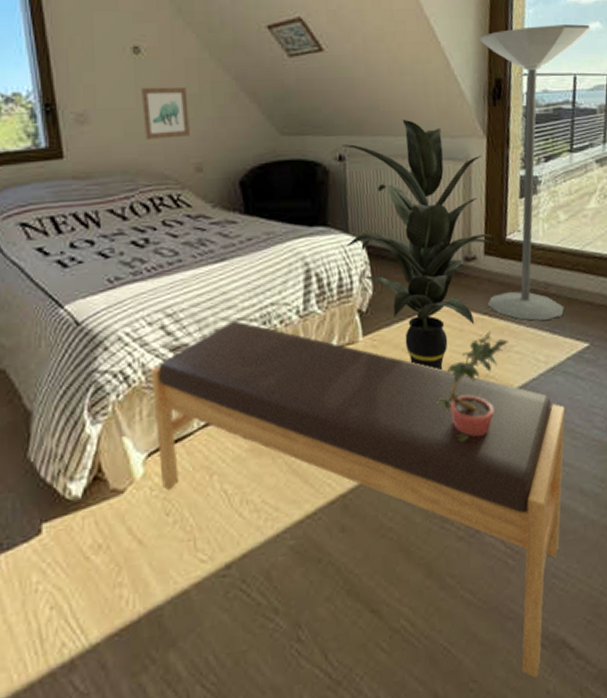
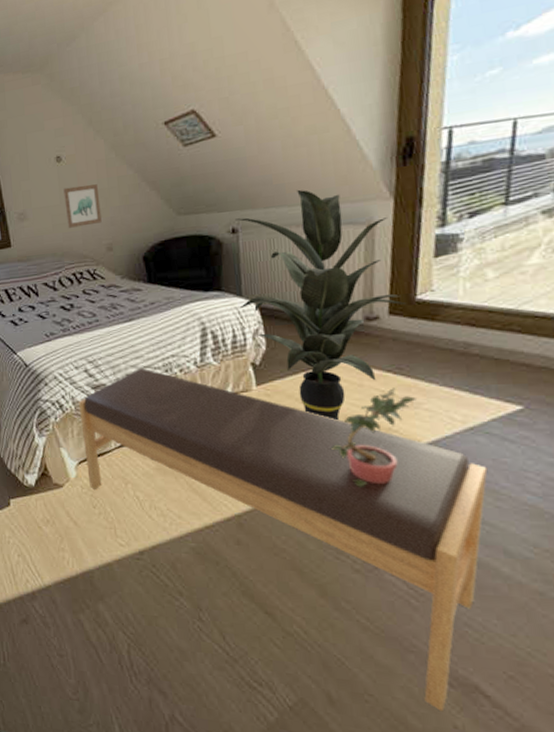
floor lamp: present [479,24,591,321] -> none [386,58,541,381]

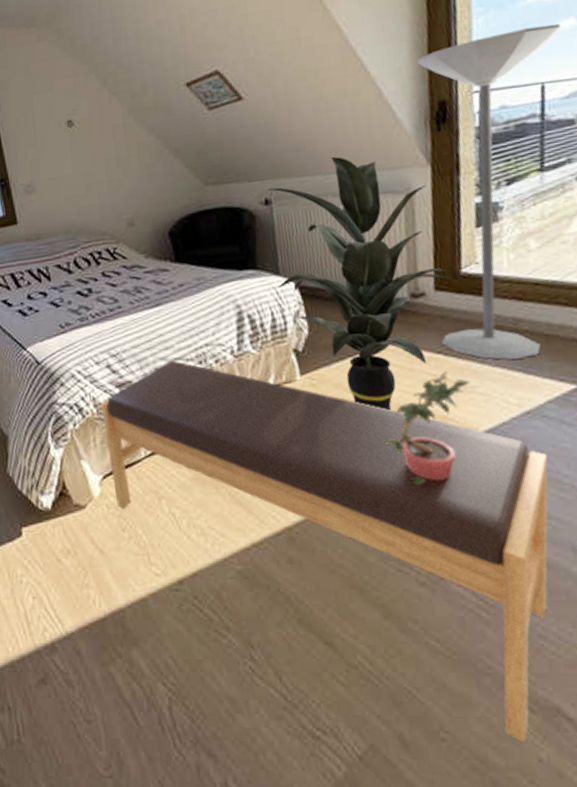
wall art: present [63,184,102,228] -> none [76,151,121,202]
floor lamp: none [386,58,541,381] -> present [416,23,562,360]

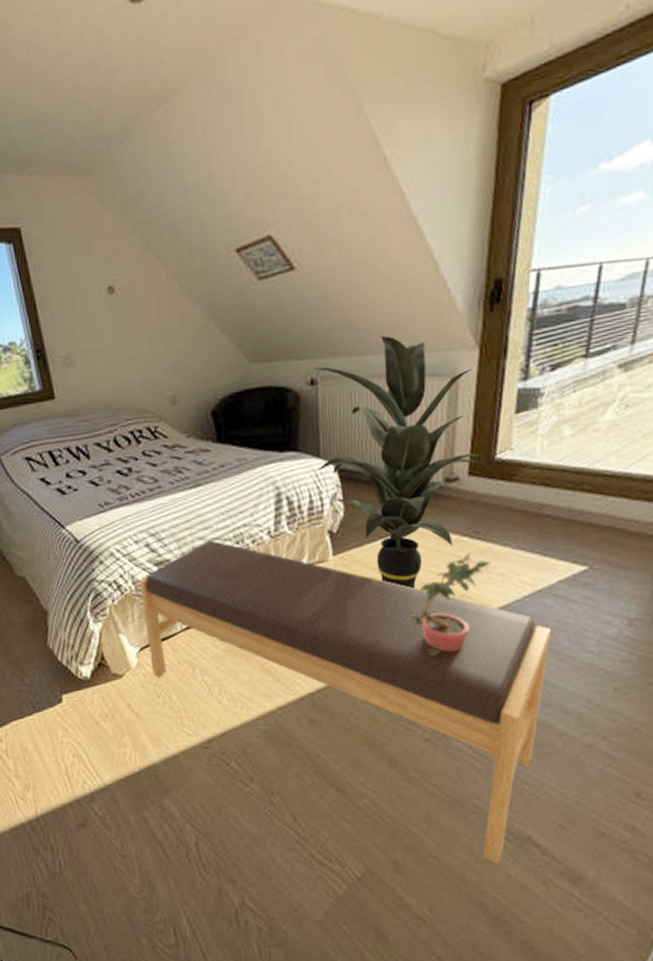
floor lamp: present [416,23,562,360] -> none [469,196,629,543]

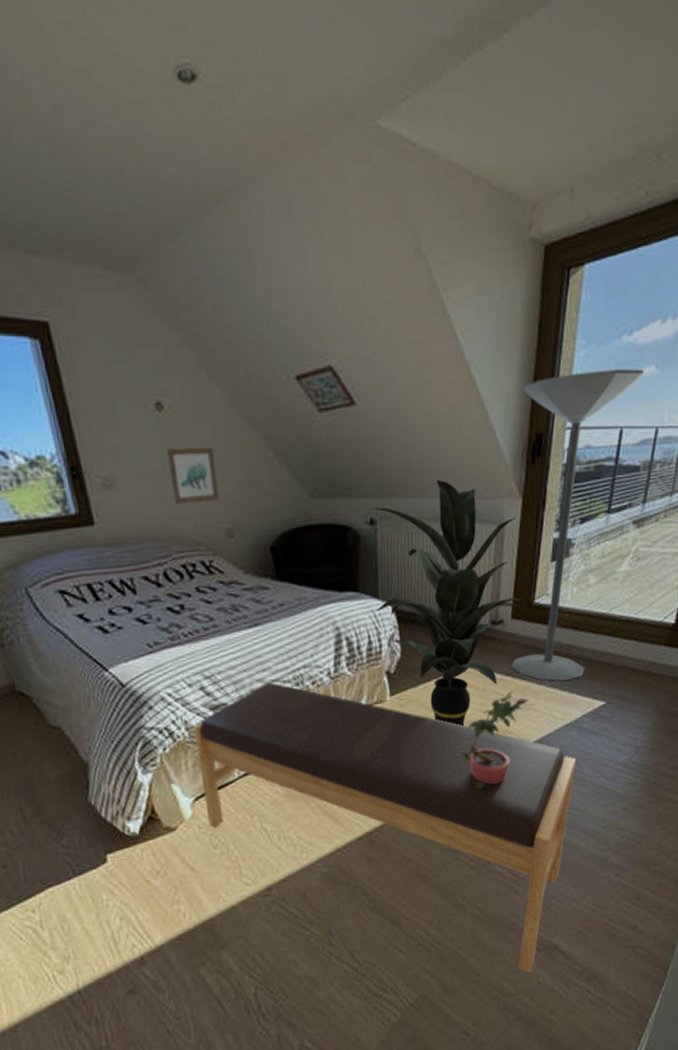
wall art: none [117,323,164,377] -> present [167,447,219,504]
floor lamp: none [469,196,629,543] -> present [511,369,644,682]

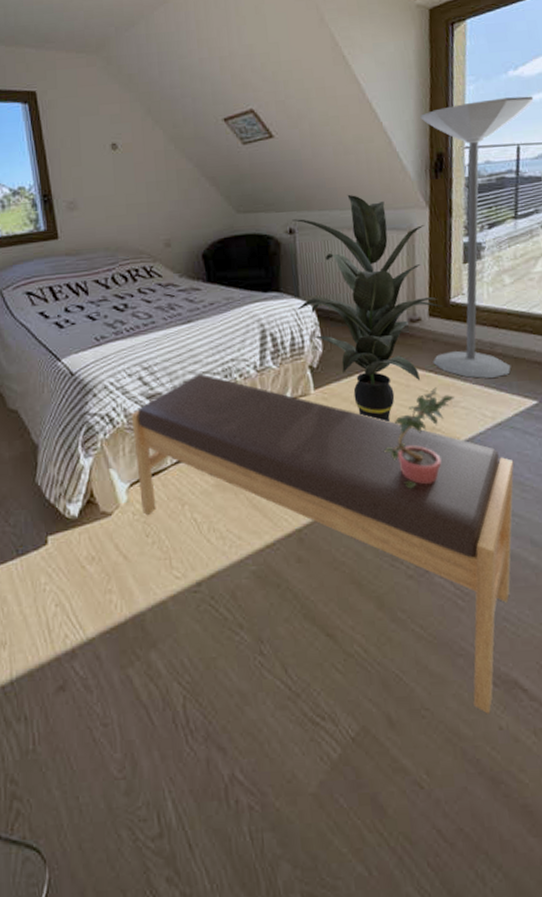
wall art: present [167,447,219,504] -> none [119,176,160,221]

